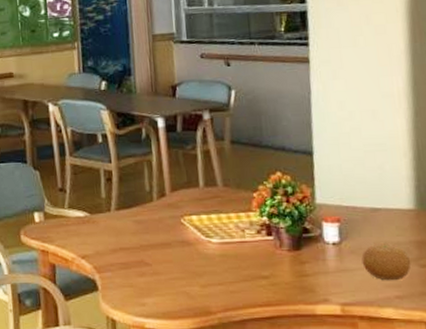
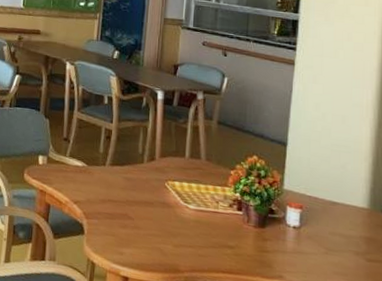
fruit: present [361,242,411,281] -> none [316,233,359,269]

